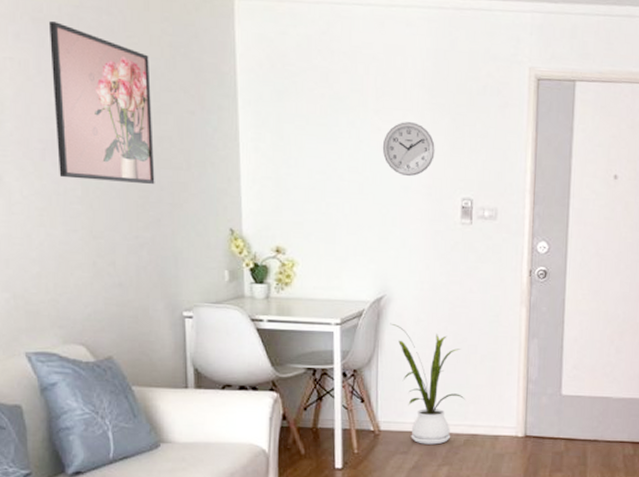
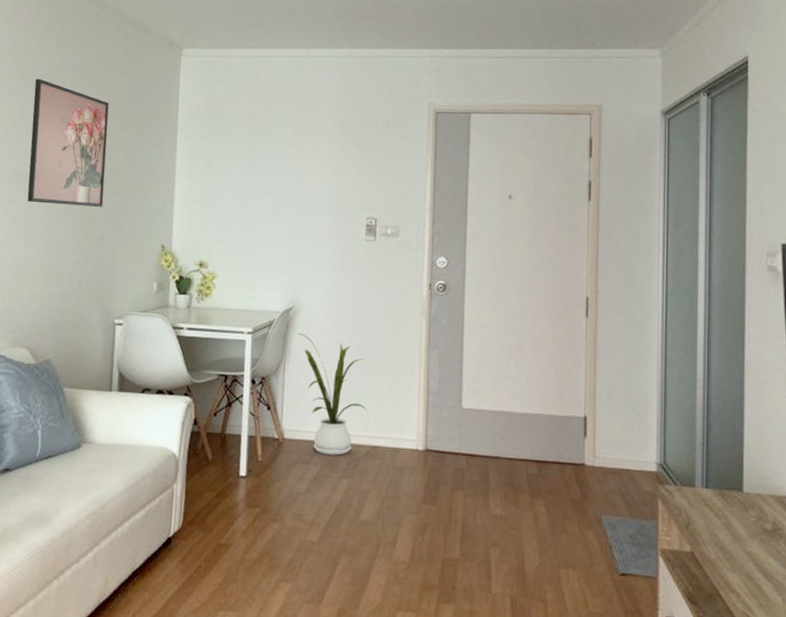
wall clock: present [382,122,435,177] -> none [297,151,344,199]

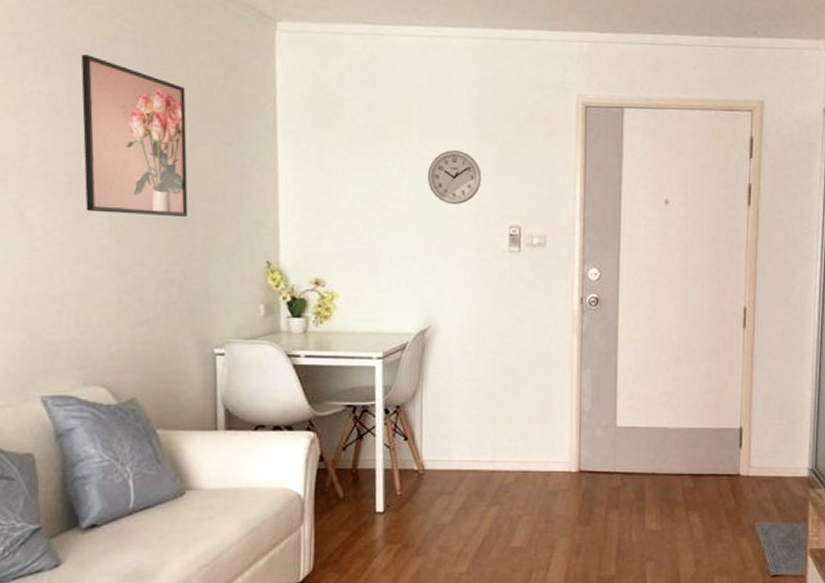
wall clock: none [297,151,344,199] -> present [427,150,482,205]
house plant: present [297,332,367,456] -> none [435,355,515,483]

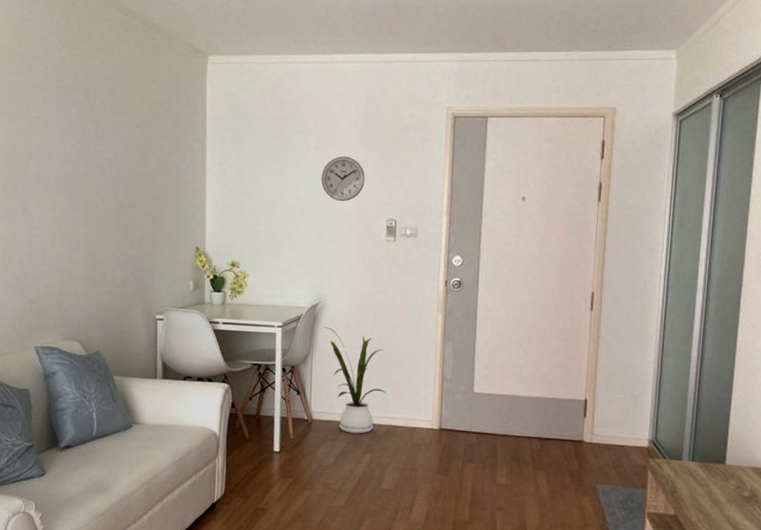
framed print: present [81,55,188,217] -> none [68,88,140,211]
house plant: none [435,355,515,483] -> present [323,326,387,434]

